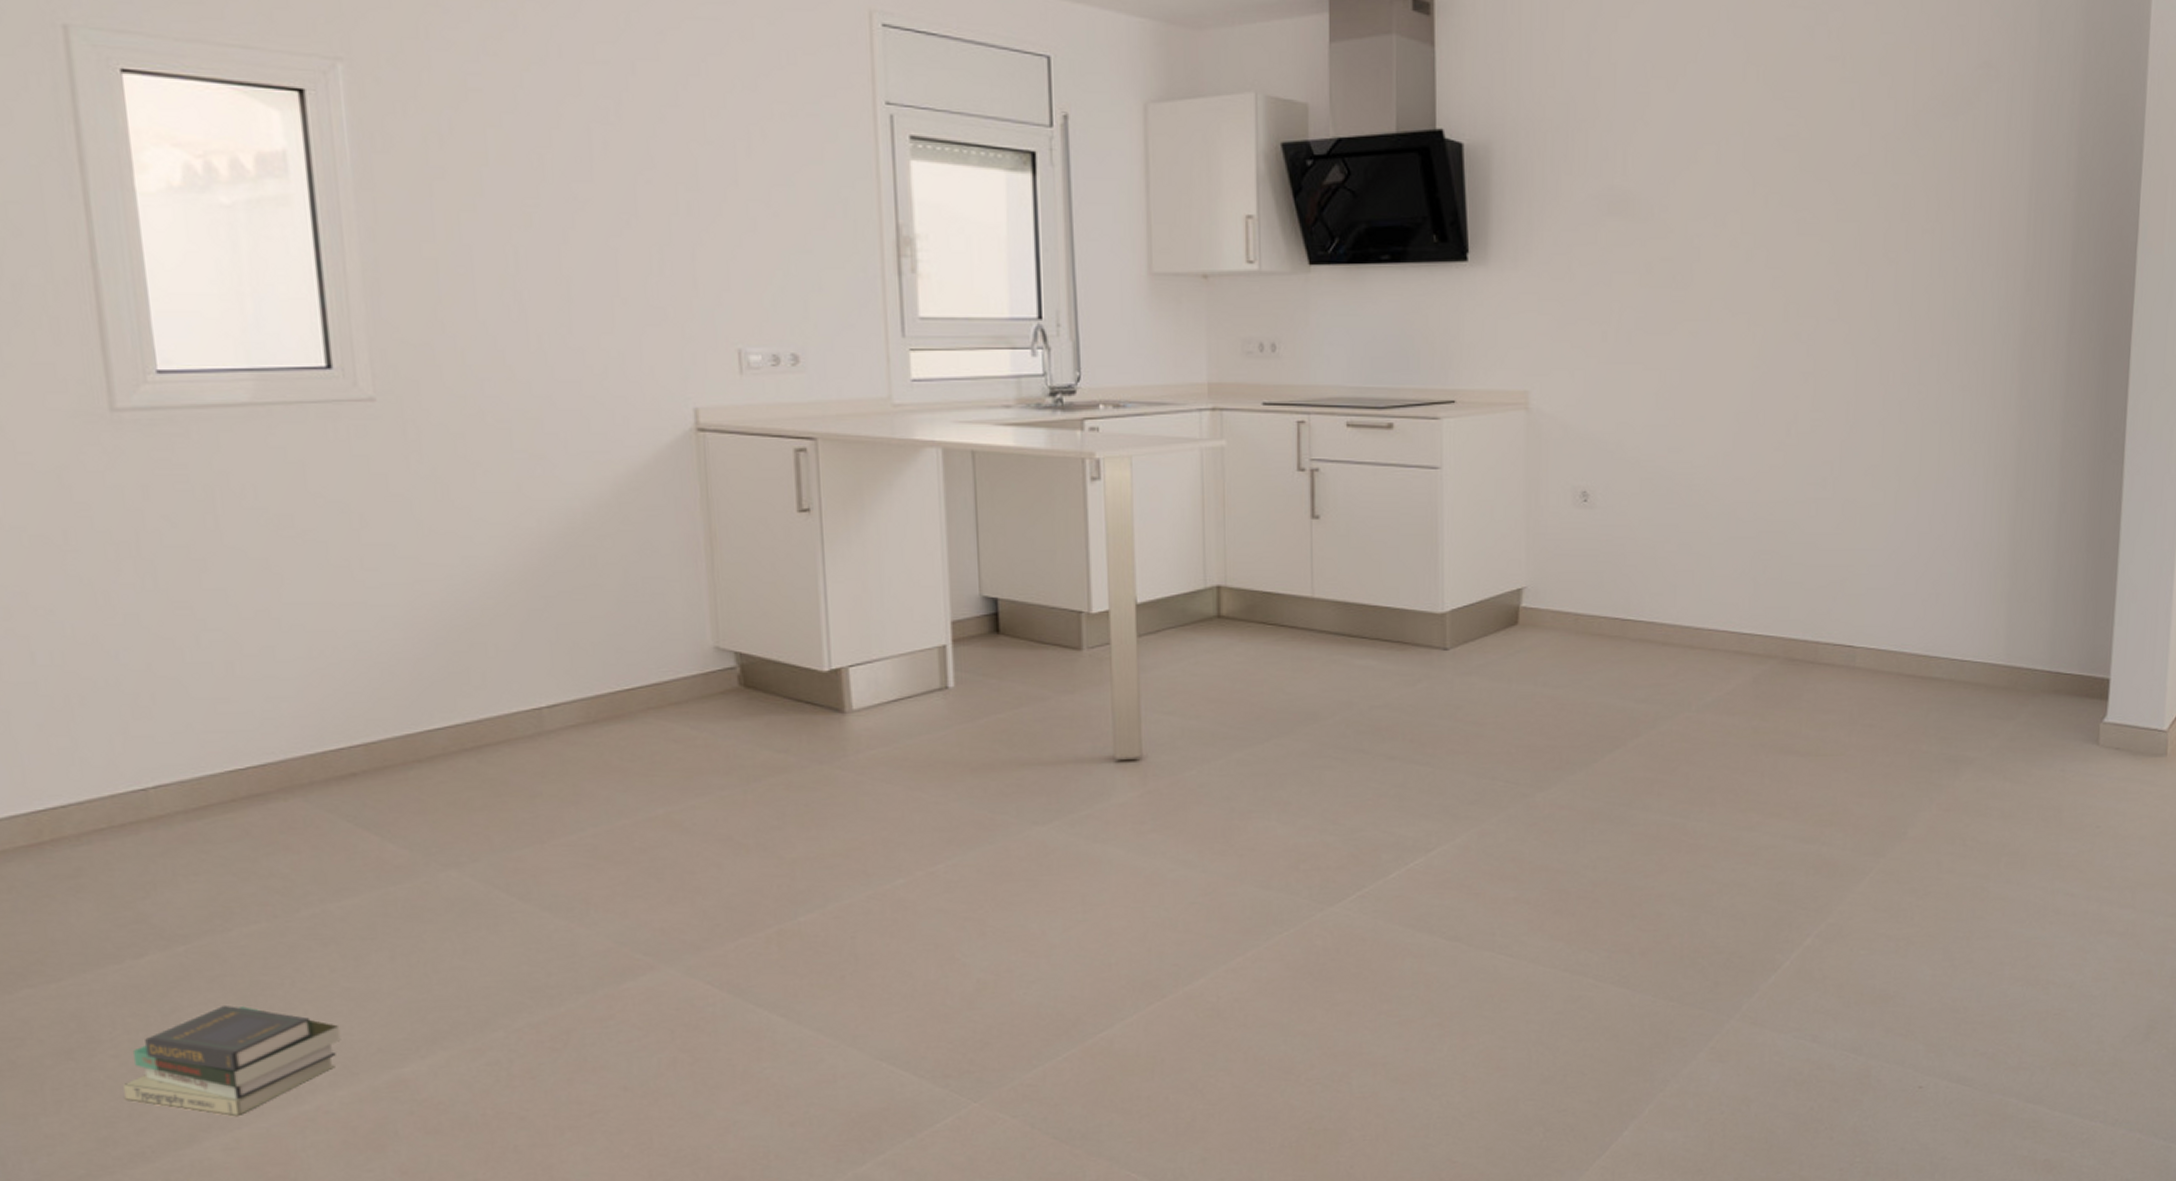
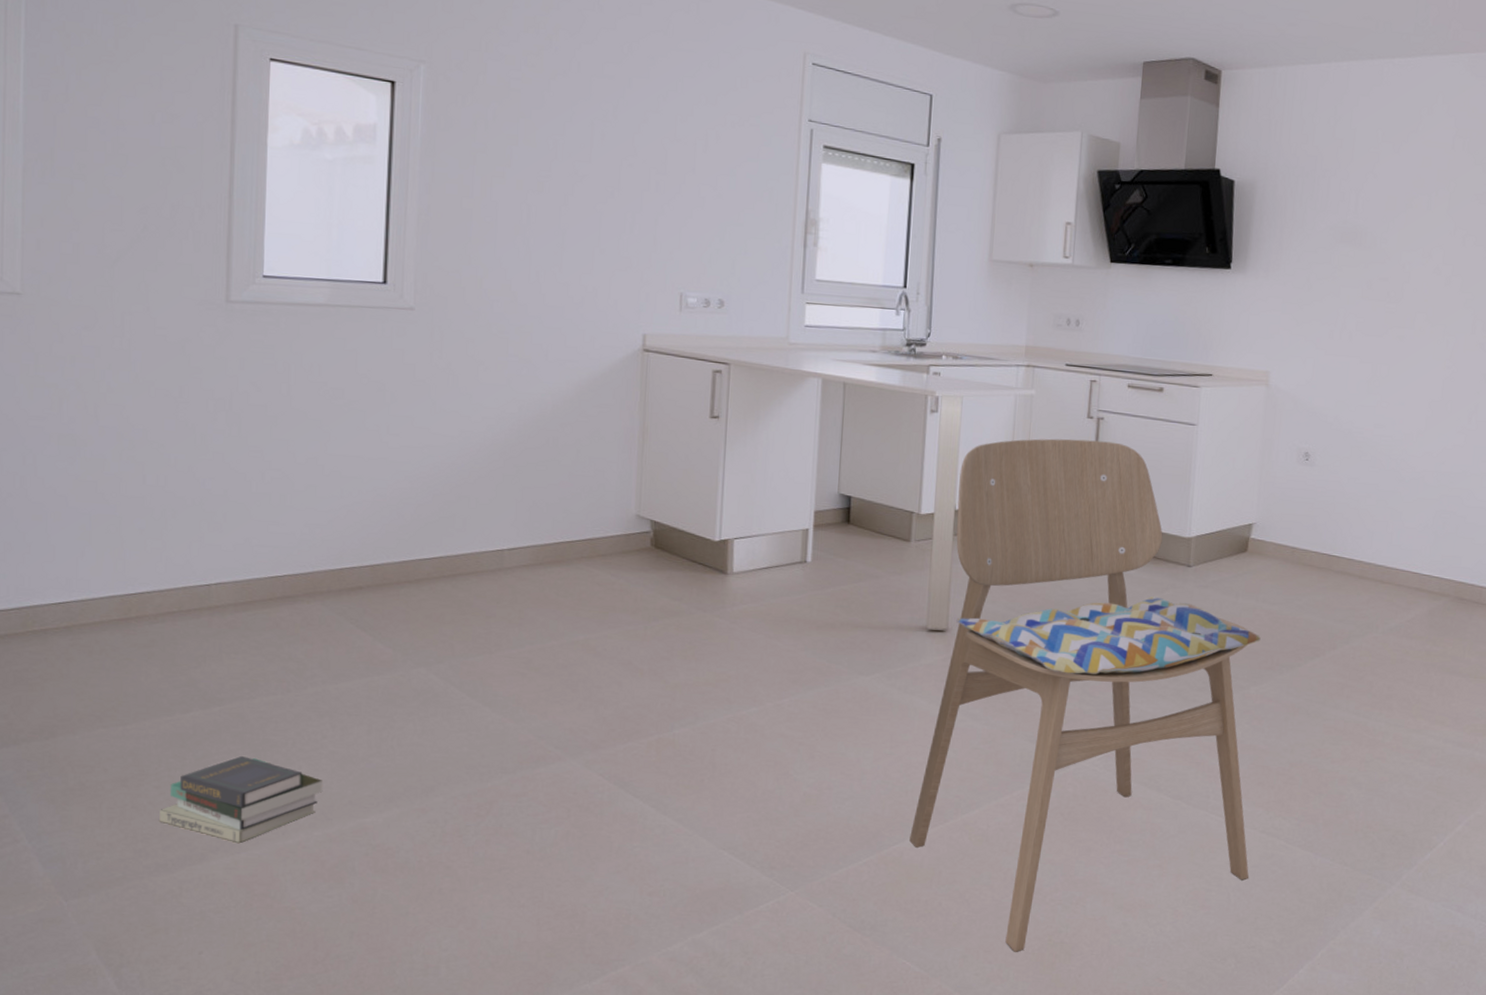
dining chair: none [1119,499,1552,1147] -> present [909,438,1261,952]

